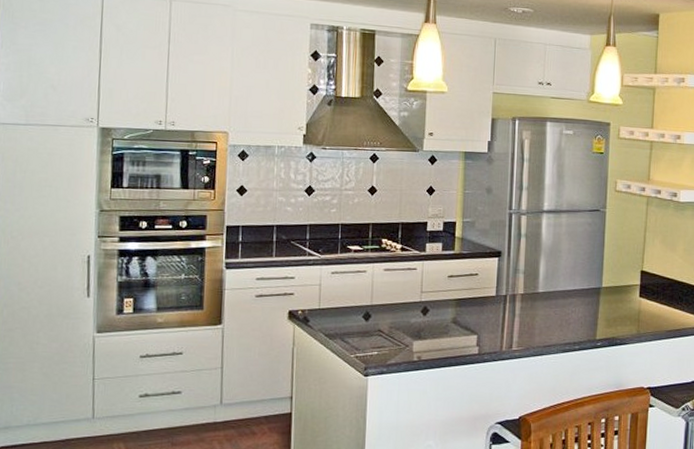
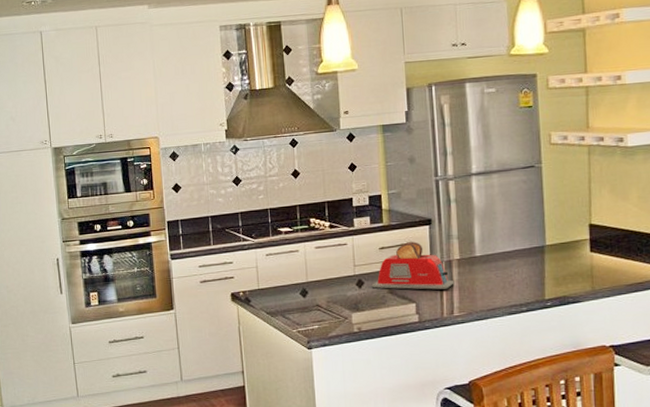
toaster: none [436,272,516,323] -> present [371,242,454,290]

